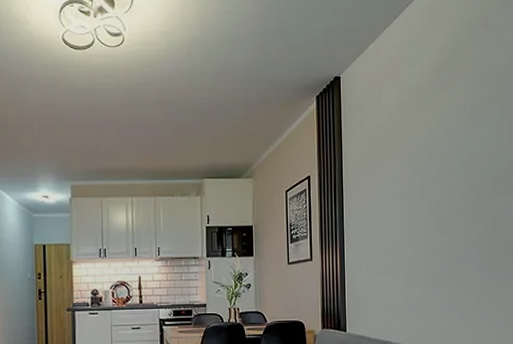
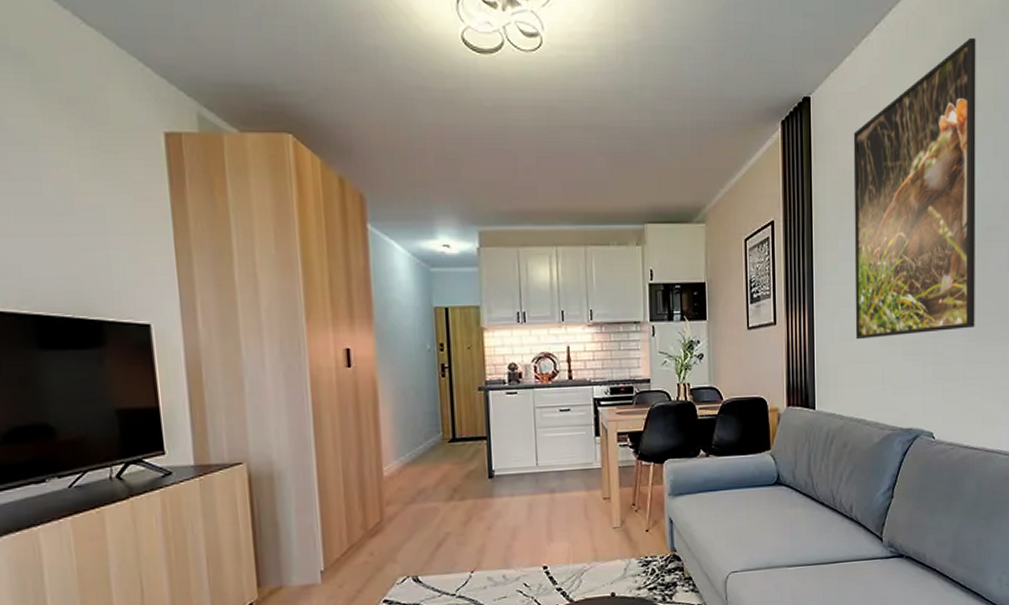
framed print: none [377,25,487,274] -> present [853,37,976,340]

